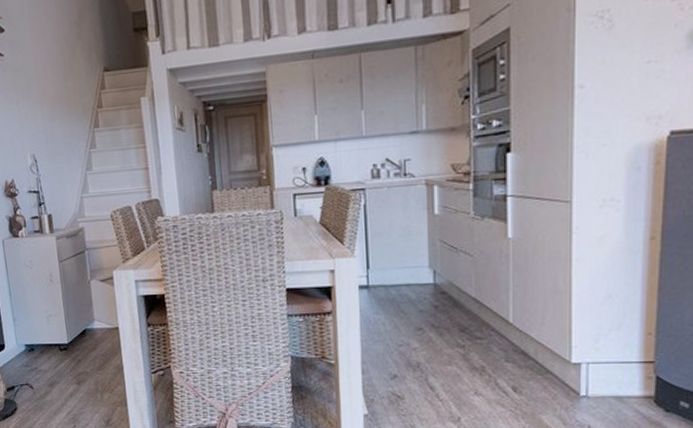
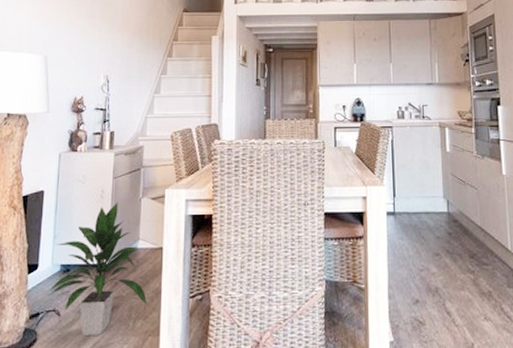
indoor plant: none [17,285,111,405] -> present [48,201,147,335]

